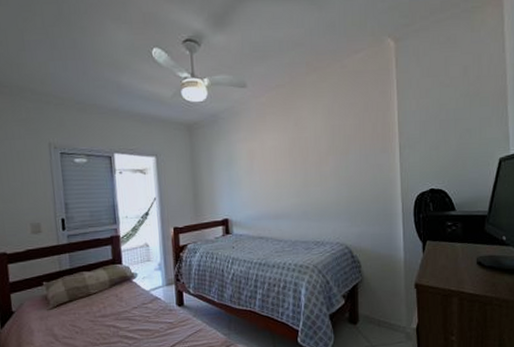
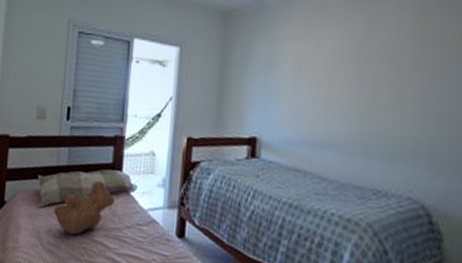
teddy bear: none [63,275,120,326] -> present [53,180,115,235]

